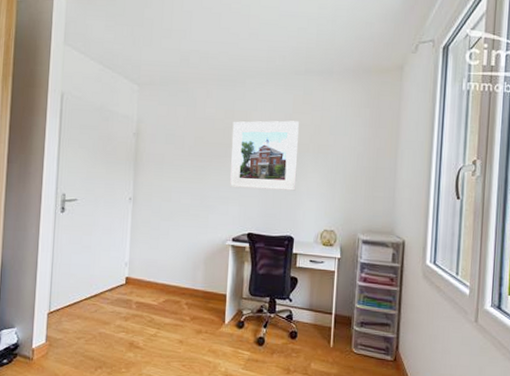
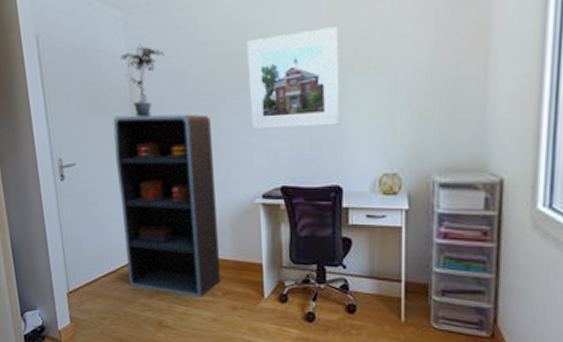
bookshelf: none [109,164,198,322] -> present [113,114,222,298]
potted plant: none [132,112,168,168] -> present [120,44,164,118]

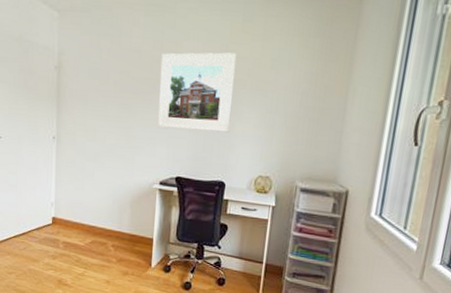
bookshelf: present [113,114,222,298] -> none [37,100,124,262]
potted plant: present [120,44,164,118] -> none [52,42,91,105]

